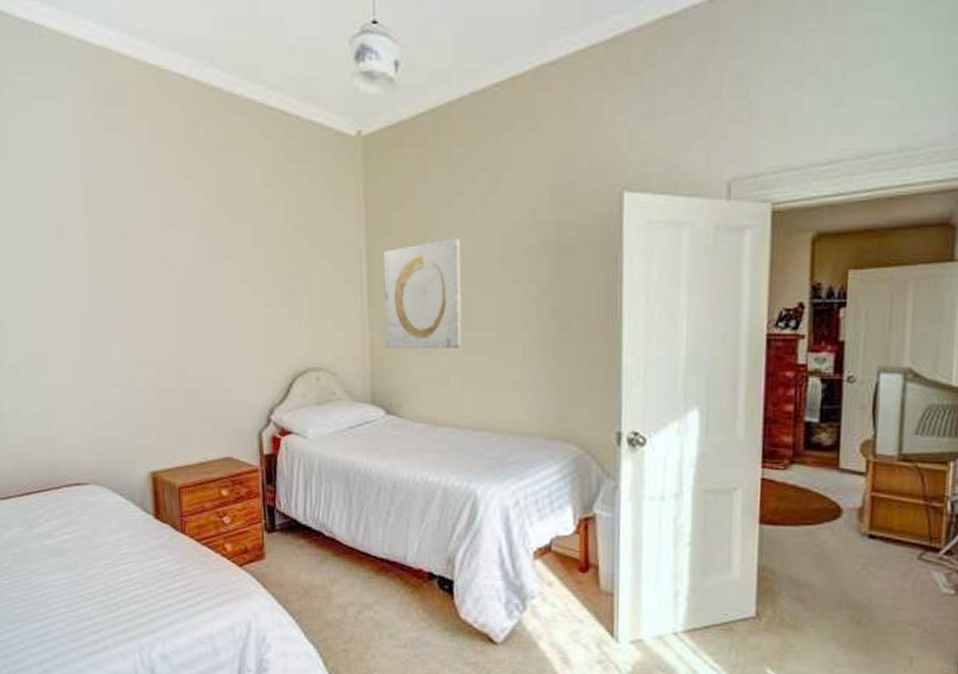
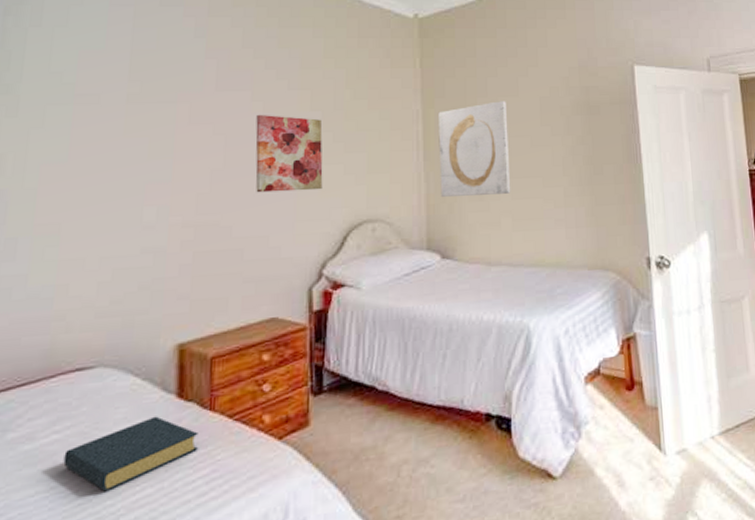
hardback book: none [75,531,176,587] -> present [63,416,199,492]
wall art: none [201,251,267,334] -> present [255,114,323,193]

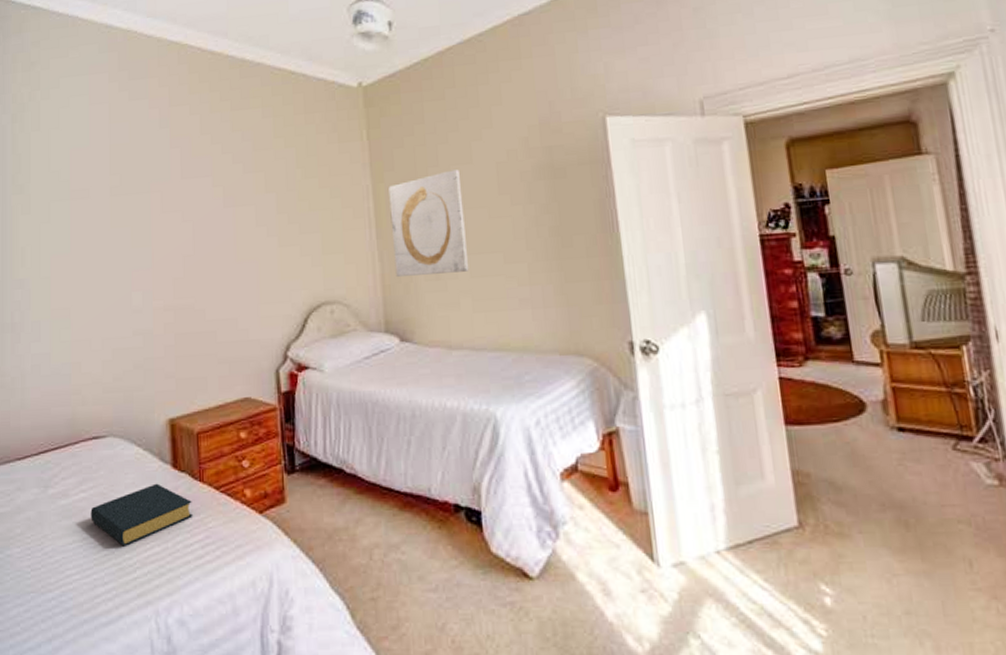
wall art: present [255,114,323,193] -> none [218,199,282,277]

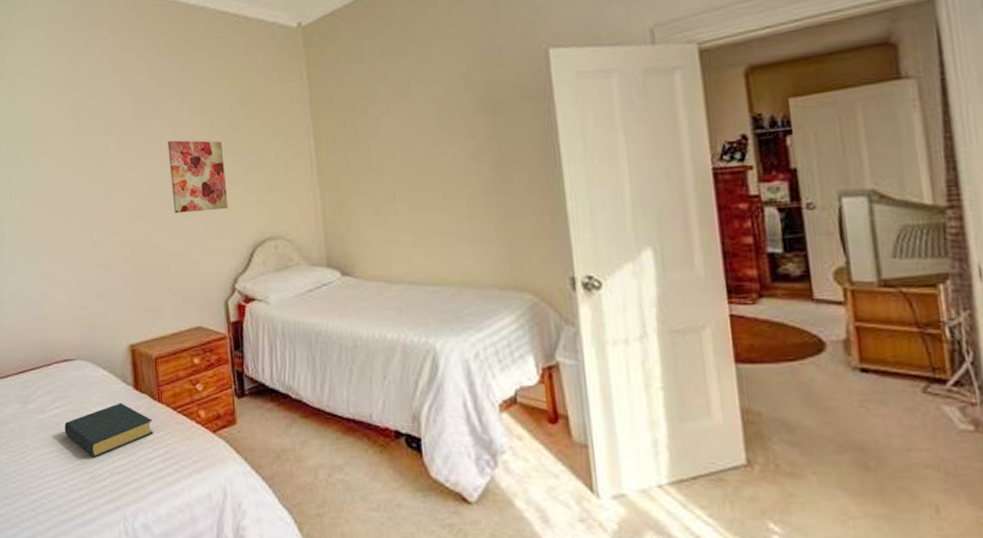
wall art: none [218,199,282,277] -> present [168,140,228,214]
wall art: present [389,169,469,277] -> none [329,107,409,213]

